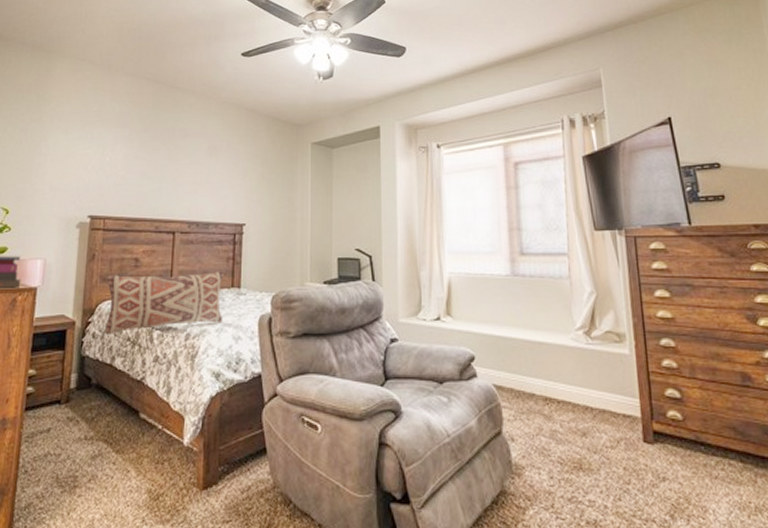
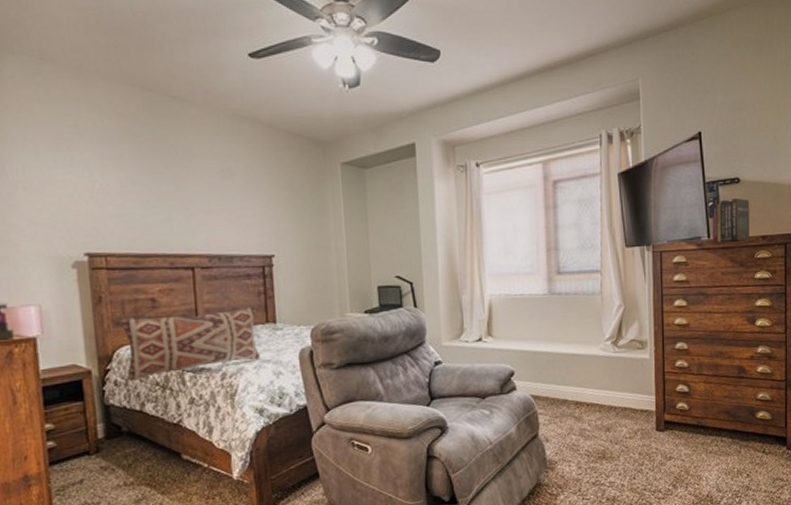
books: none [690,183,739,231] -> present [712,197,750,244]

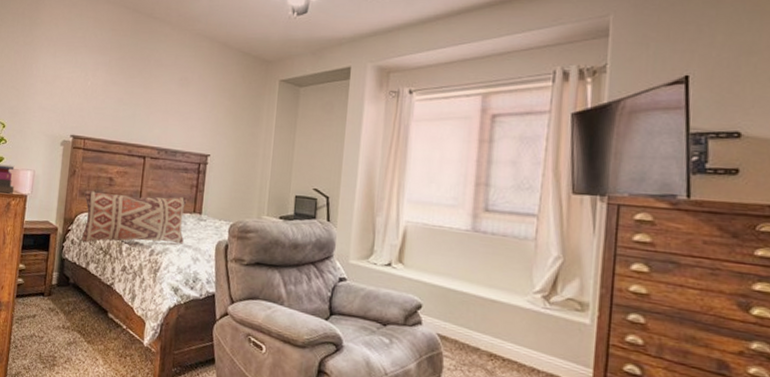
books: present [712,197,750,244] -> none [693,155,755,209]

